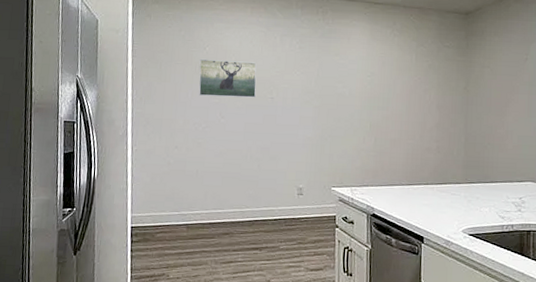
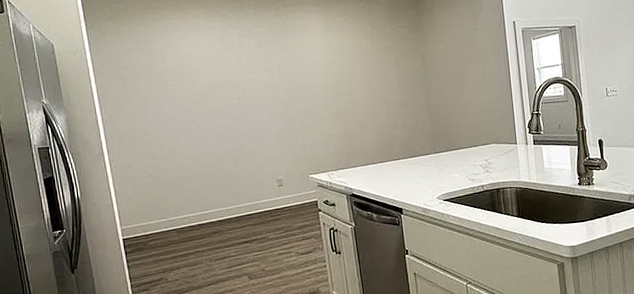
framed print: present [199,59,257,98] -> none [162,66,223,105]

